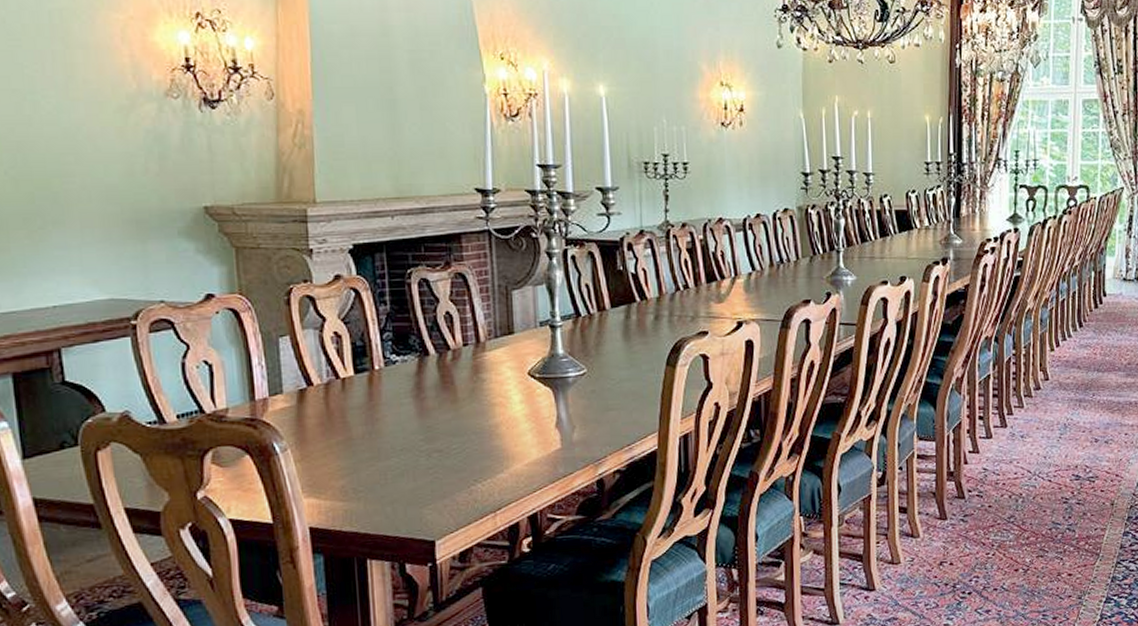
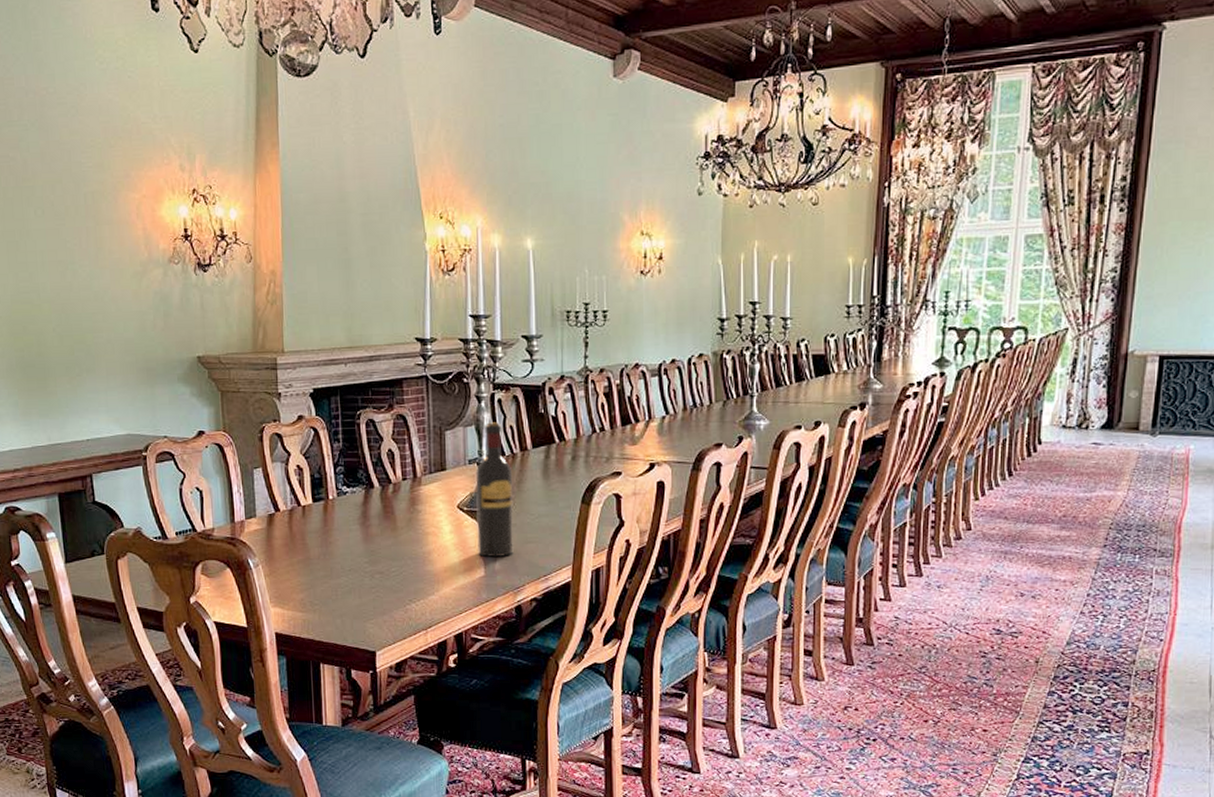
wine bottle: none [548,280,594,428] -> present [475,422,514,558]

